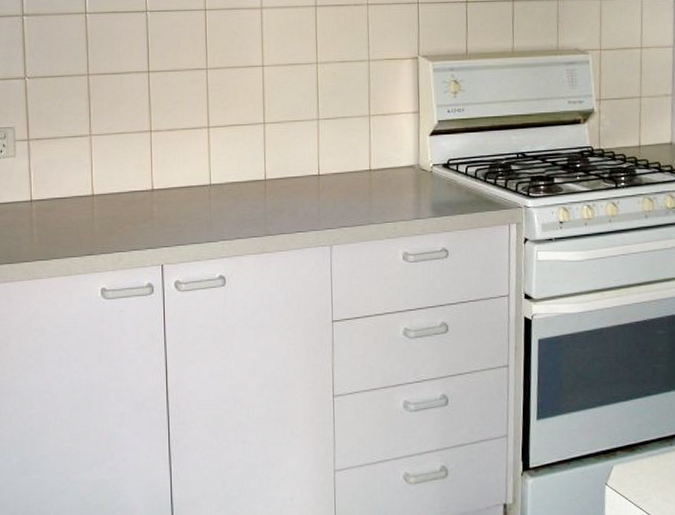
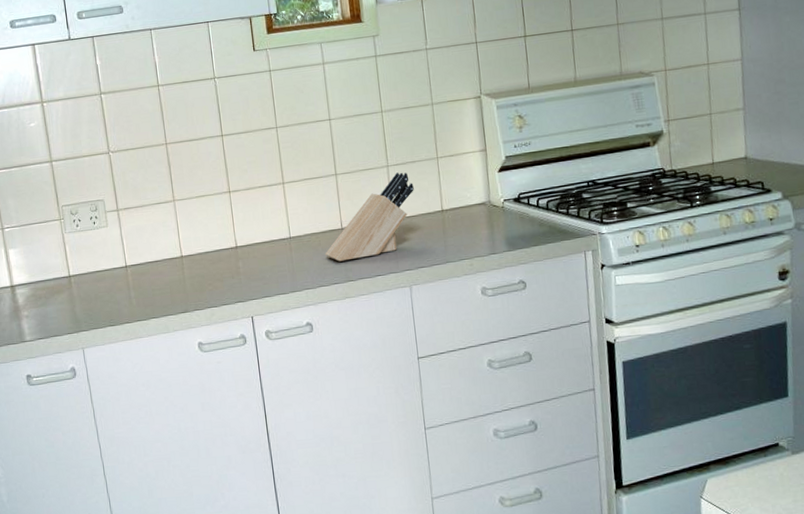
knife block: none [245,127,343,214] -> present [324,172,414,262]

